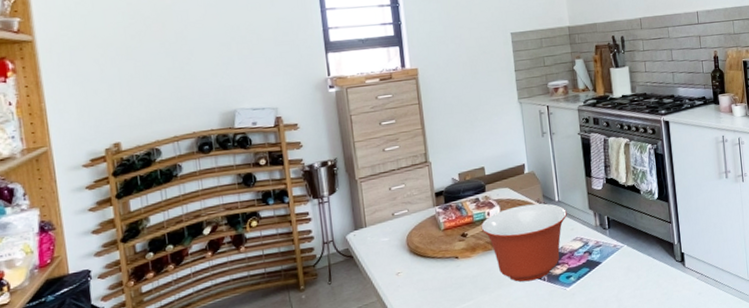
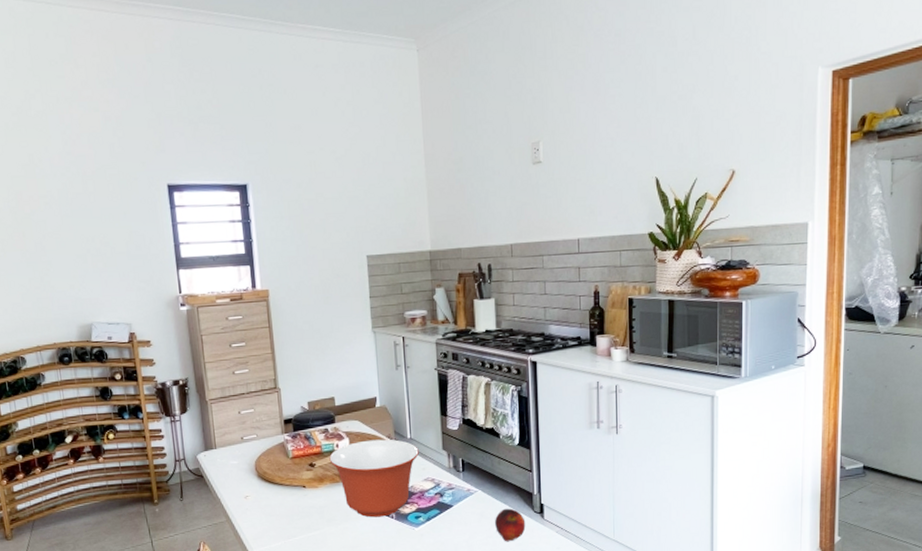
apple: none [640,259,669,293] -> present [494,508,526,542]

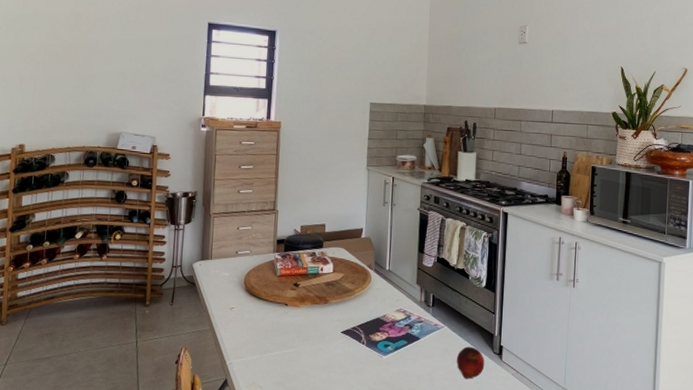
mixing bowl: present [329,439,419,518] -> none [313,267,395,342]

